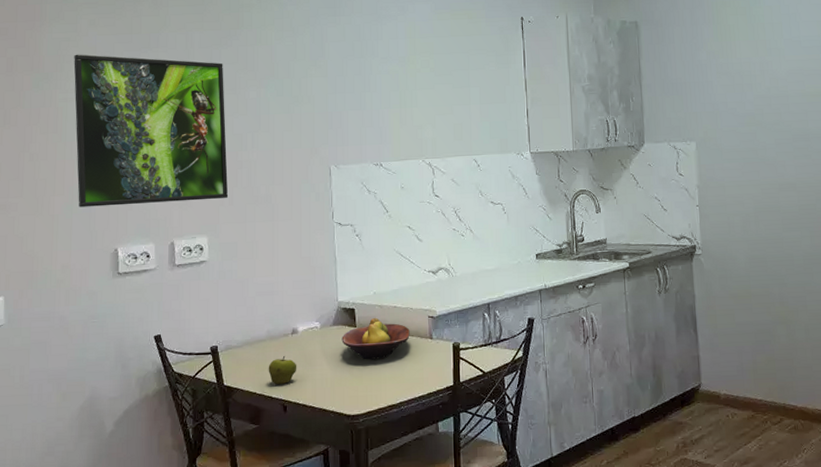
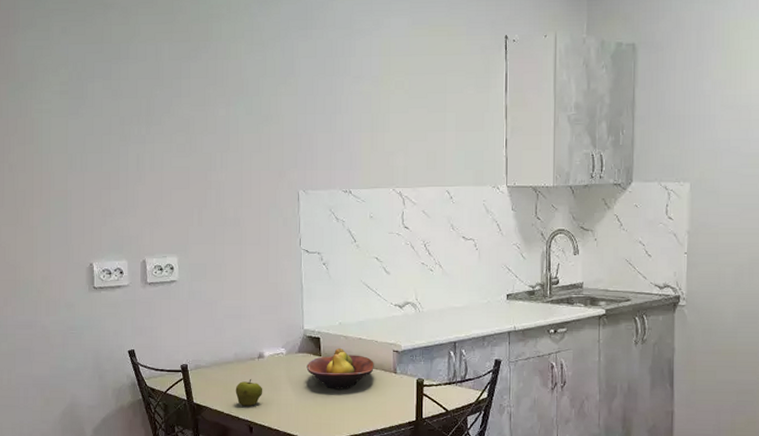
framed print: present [74,54,229,207] -> none [47,63,198,221]

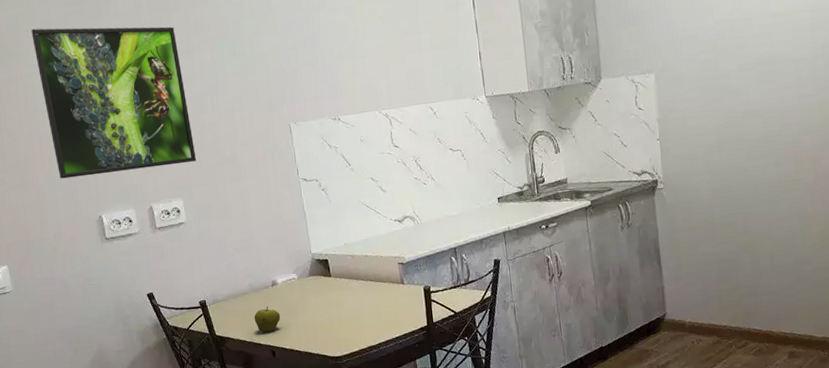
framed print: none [47,63,198,221] -> present [31,26,197,179]
fruit bowl: present [306,349,374,390] -> none [318,267,383,306]

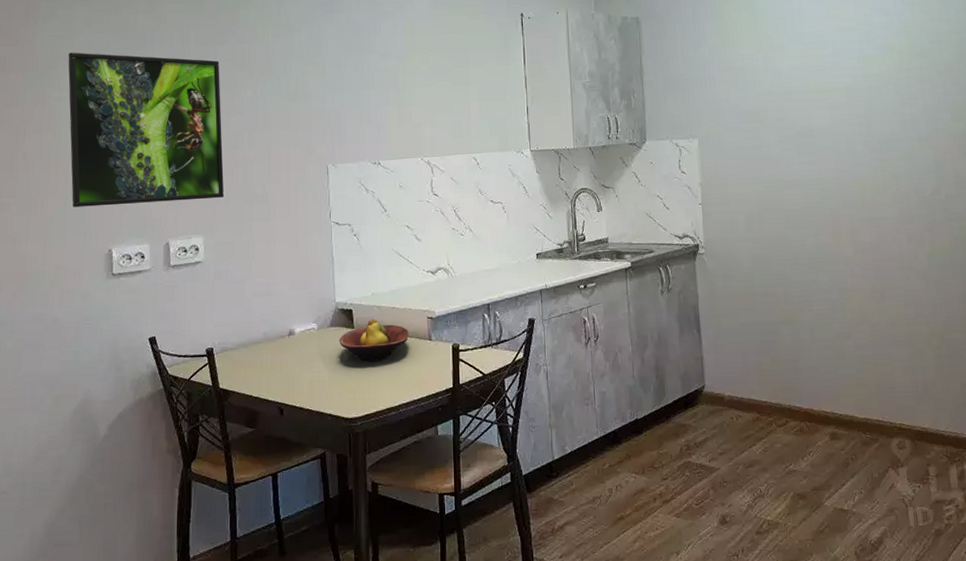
apple: present [254,306,281,333] -> none [264,358,294,388]
fruit bowl: none [318,267,383,306] -> present [339,319,409,362]

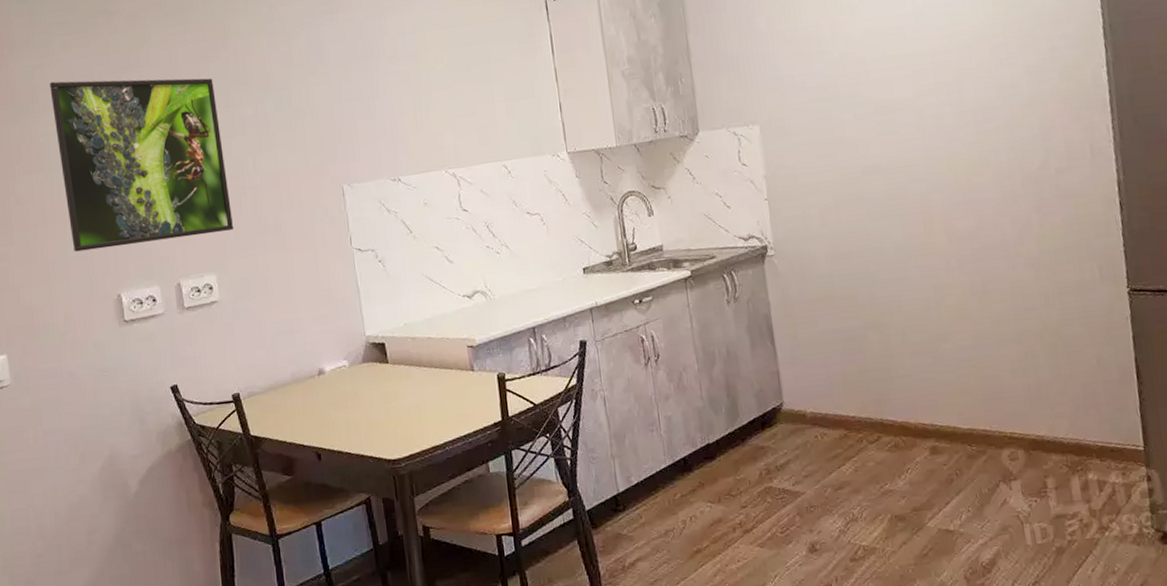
fruit bowl: present [339,319,409,362] -> none [373,352,449,399]

